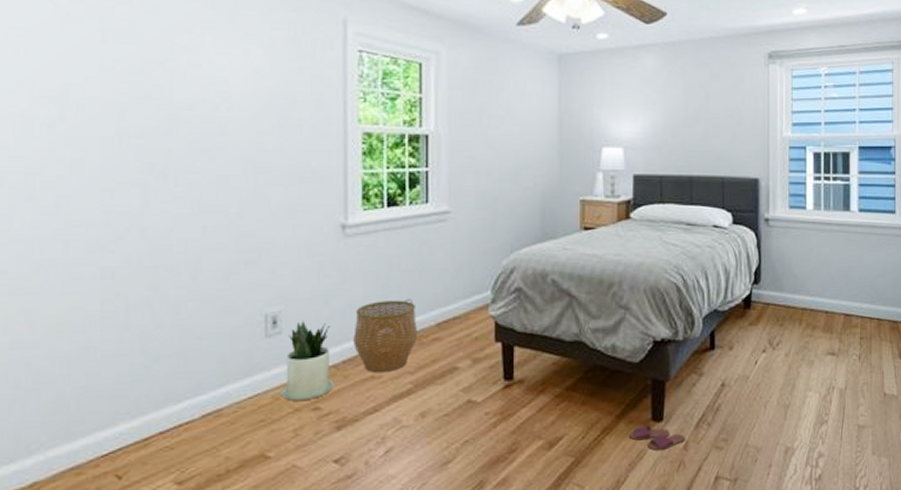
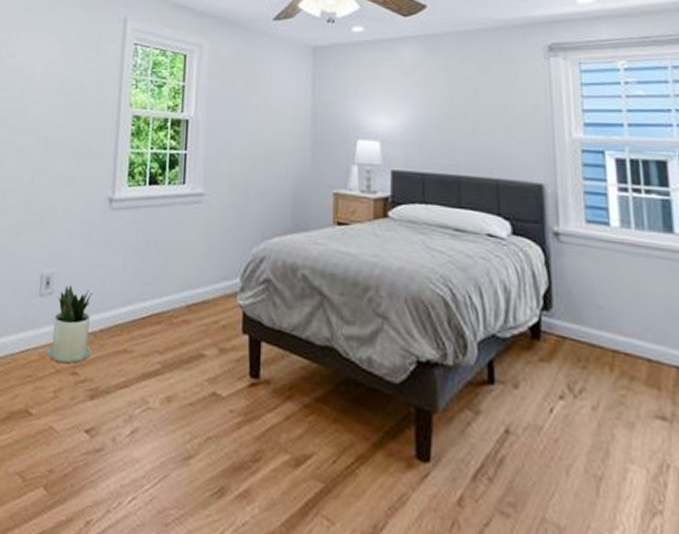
basket: present [353,298,418,373] -> none [111,275,169,348]
slippers: present [630,426,686,450] -> none [389,462,460,500]

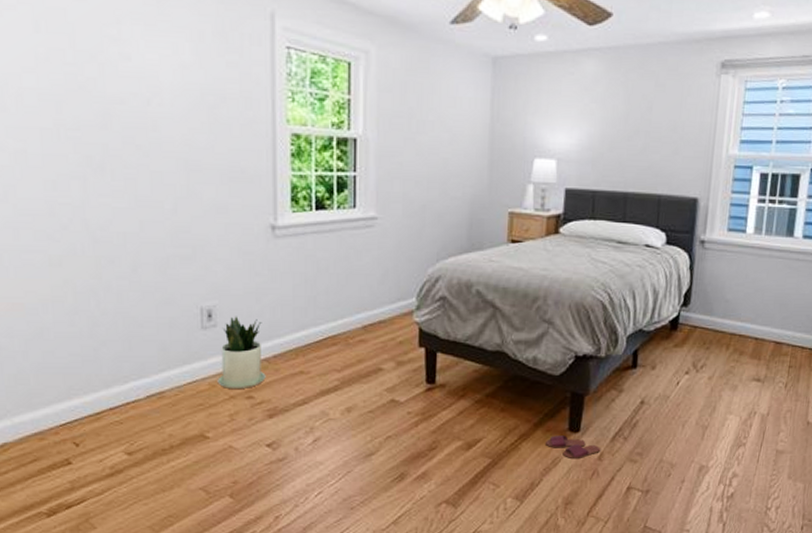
slippers: none [389,462,460,500] -> present [546,435,601,458]

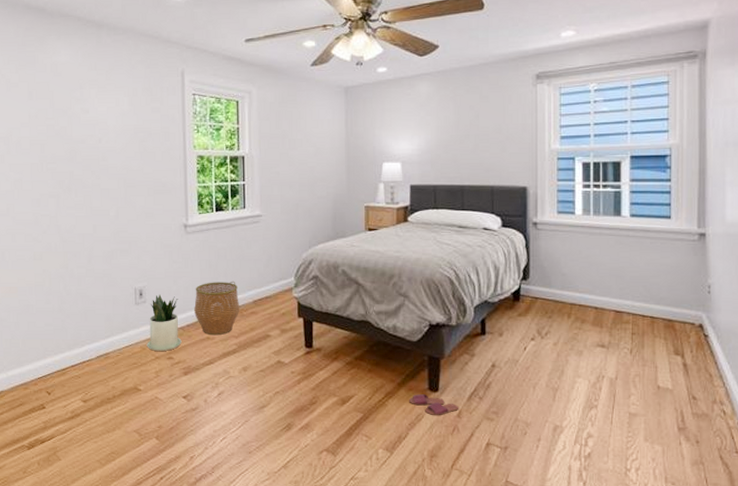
basket: none [284,300,345,369] -> present [194,281,240,336]

